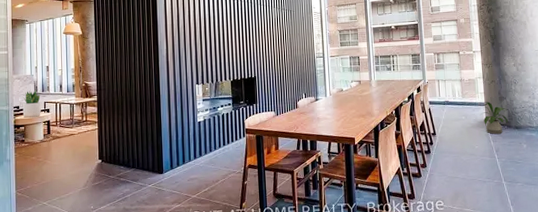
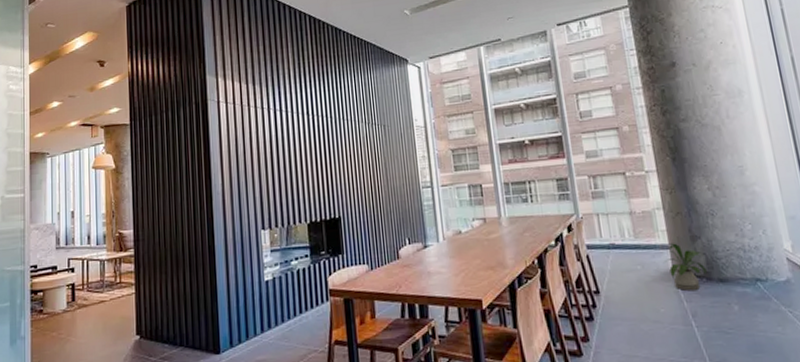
planter: present [22,89,42,119] -> none [41,242,65,281]

